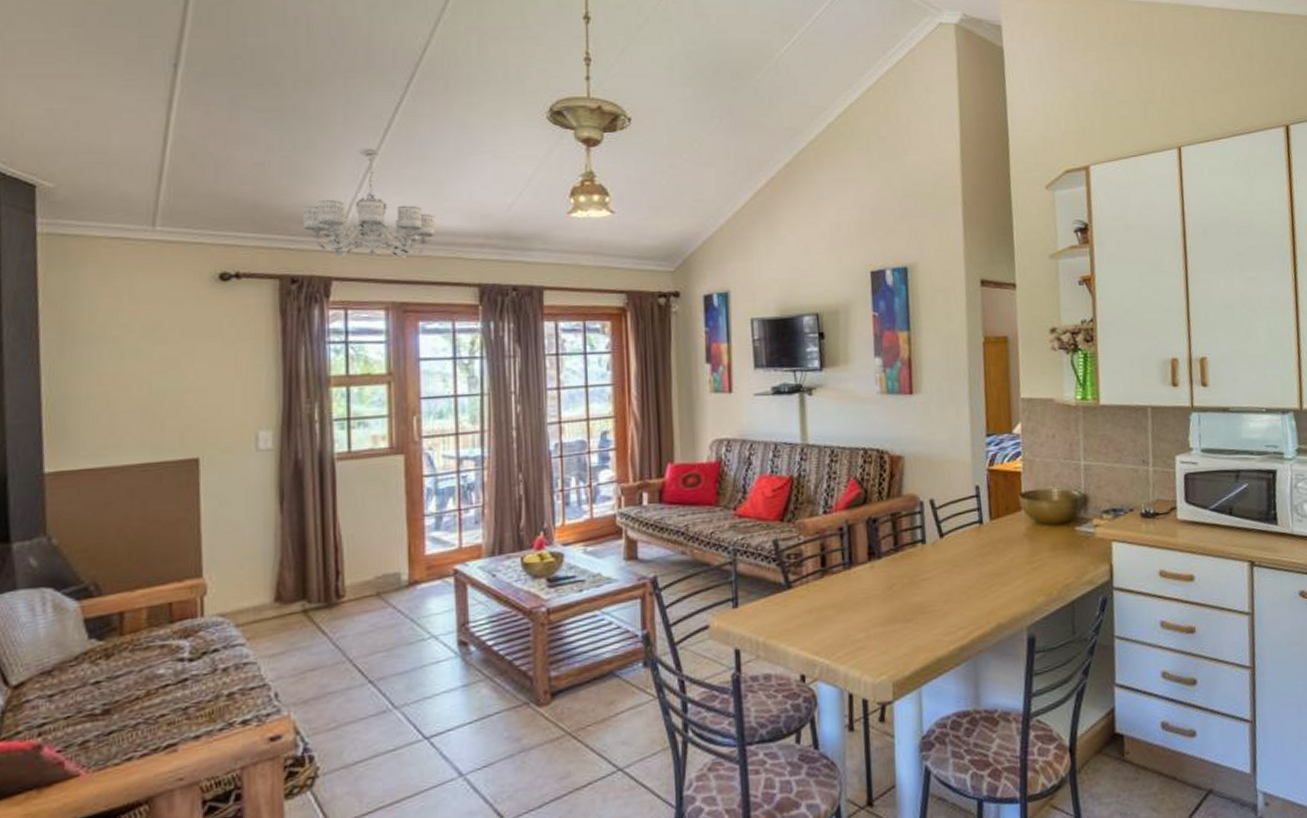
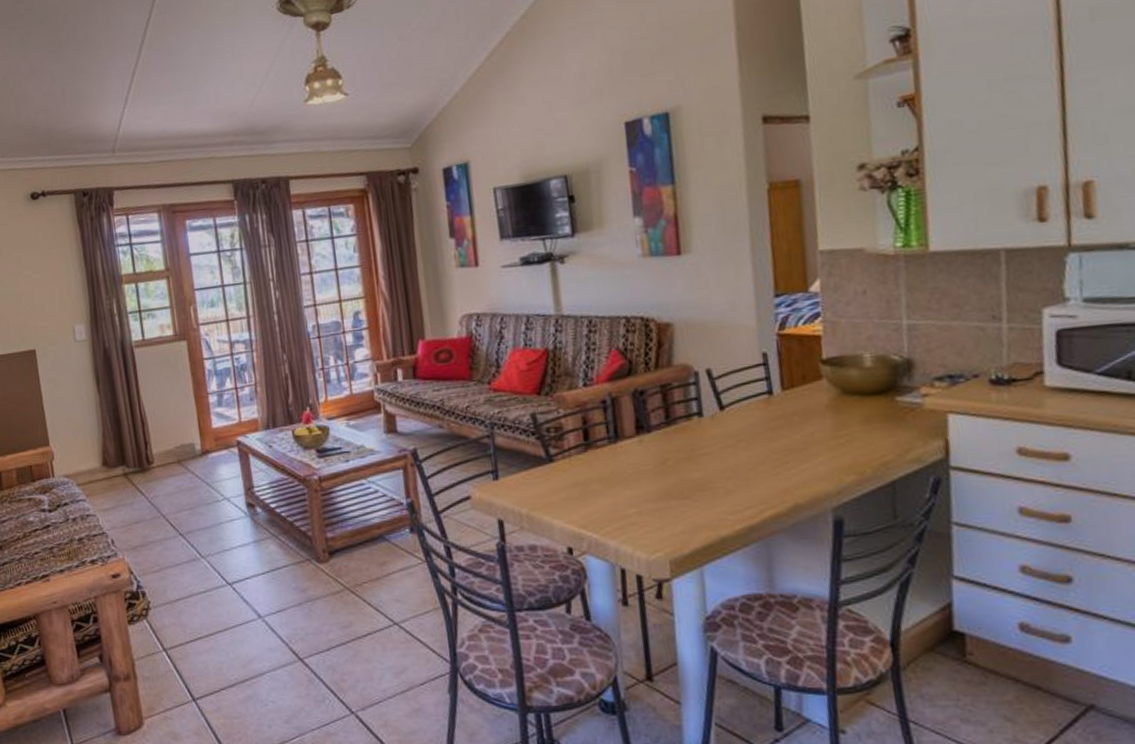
chandelier: present [302,148,436,260] -> none [84,65,192,169]

